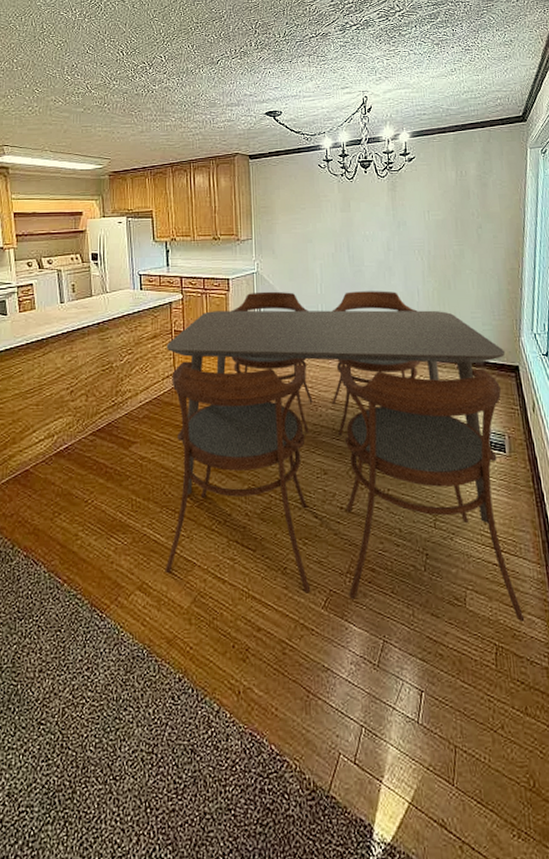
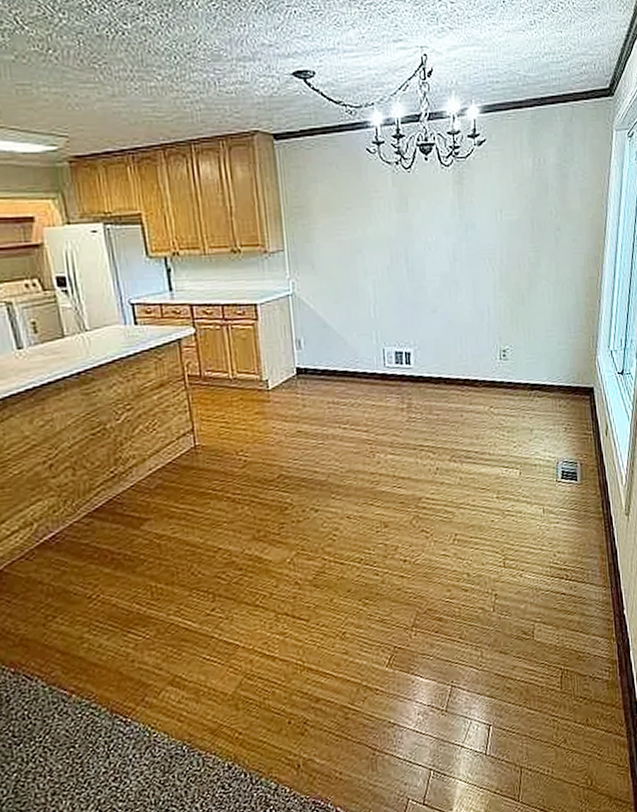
dining table with chairs: present [165,291,525,623] -> none [178,310,590,662]

